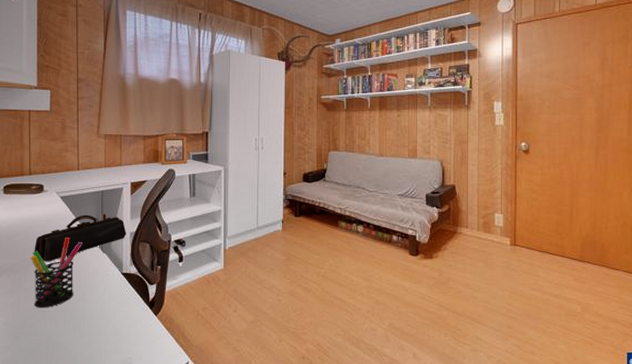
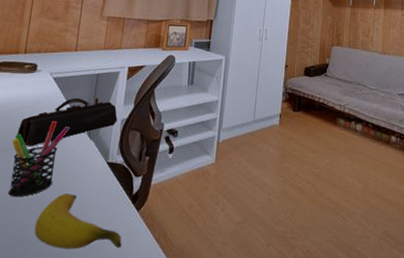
banana: none [63,303,145,352] -> present [34,193,122,249]

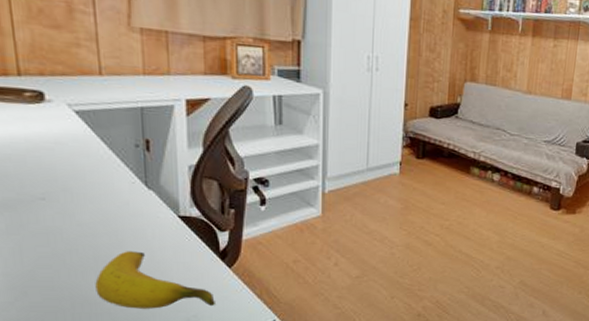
pen holder: present [7,120,70,197] -> none [34,166,116,256]
pencil case: present [17,98,118,147] -> none [38,138,183,198]

